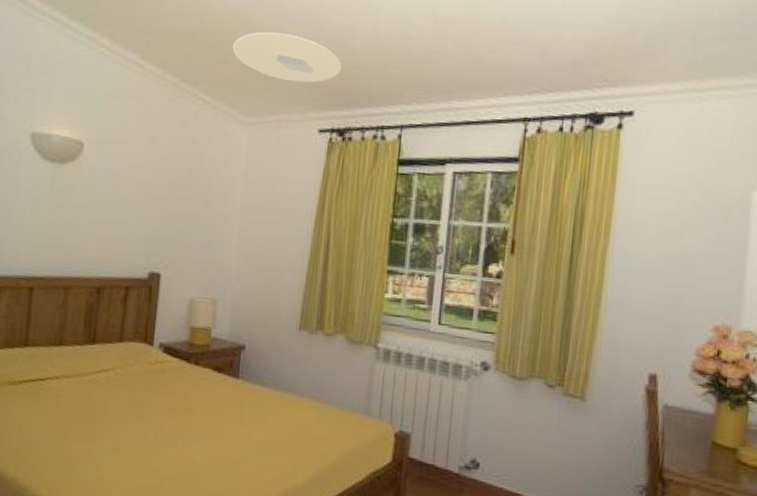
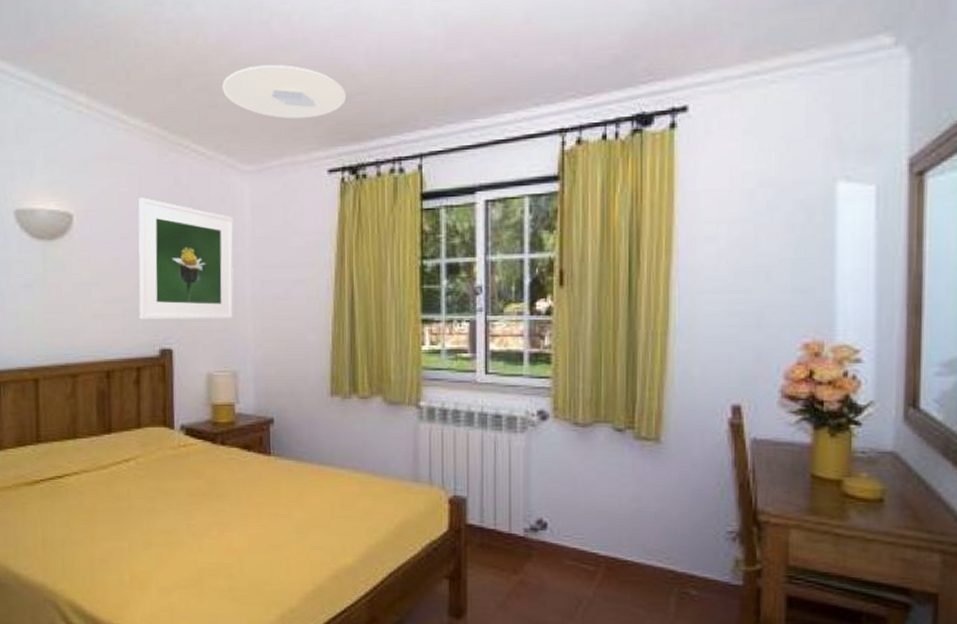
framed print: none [133,135,230,252] -> present [138,197,234,320]

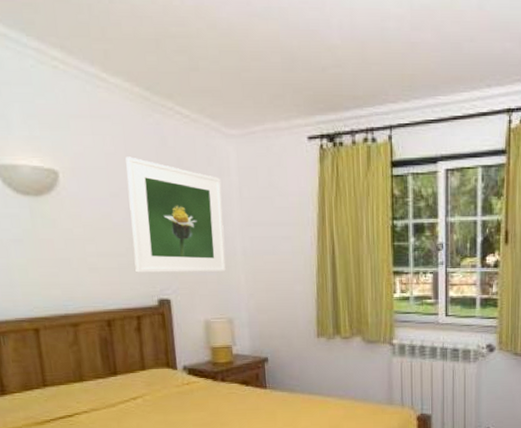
ceiling light: present [222,64,346,119] -> none [202,31,322,87]

